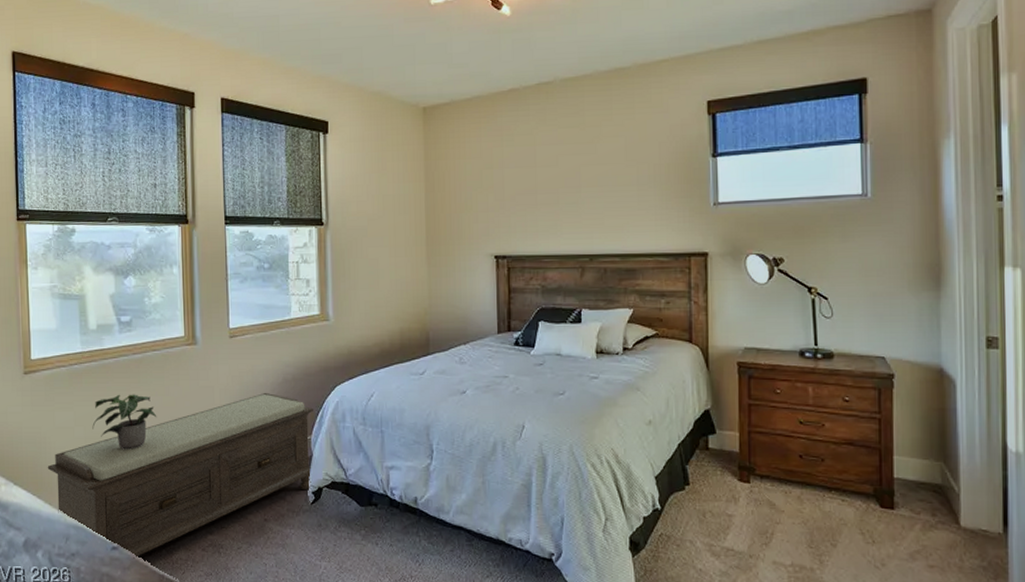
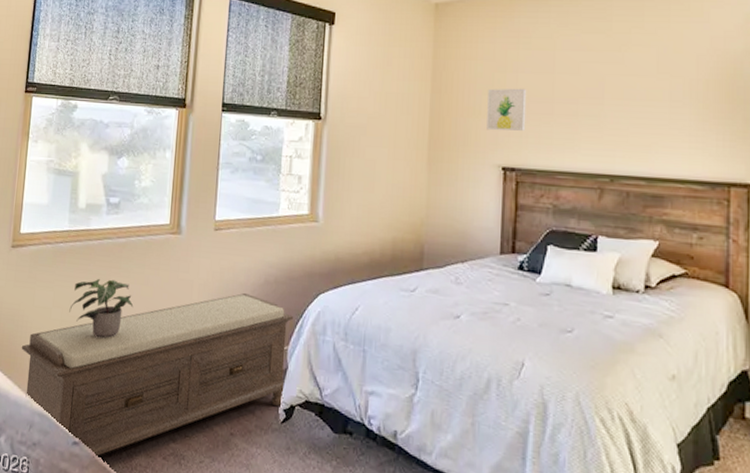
wall art: none [477,182,513,224] -> present [487,88,527,131]

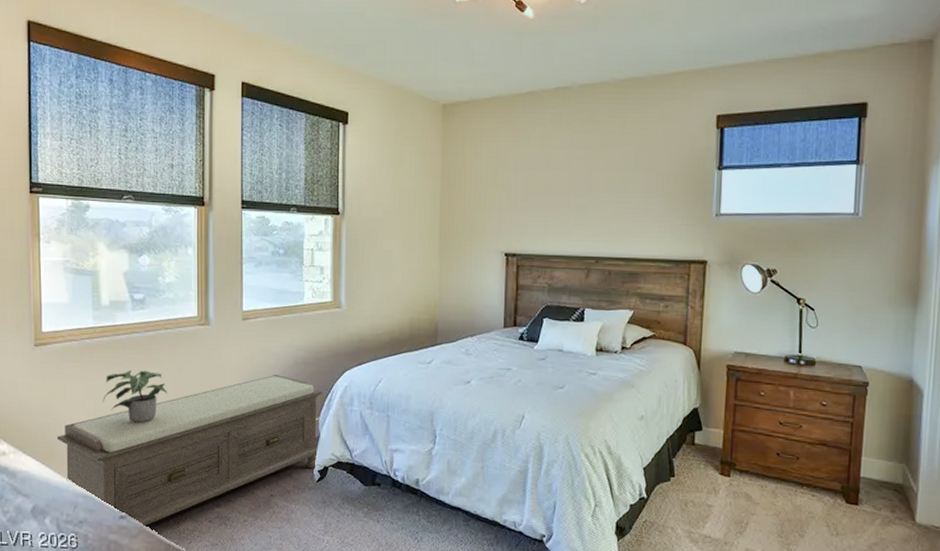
wall art: present [487,88,527,131] -> none [491,183,526,222]

